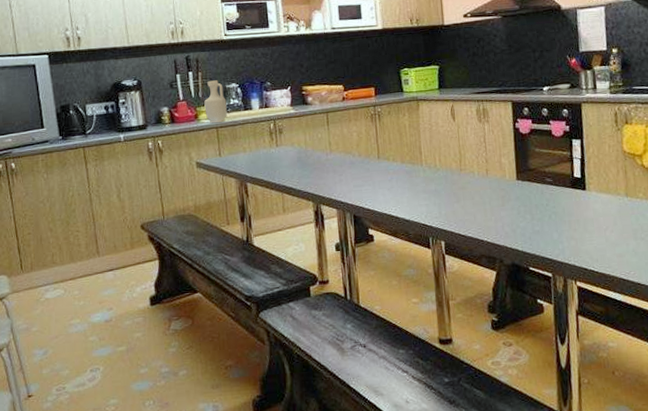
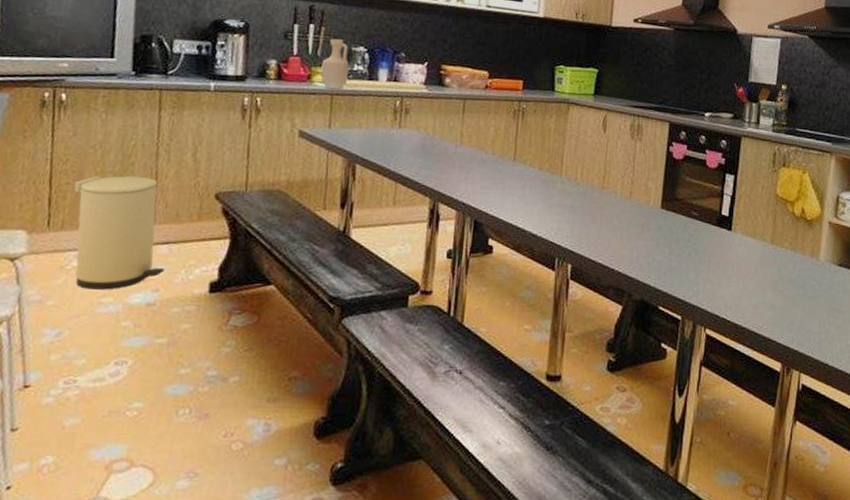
pedal bin: none [34,220,113,315] -> present [73,176,164,290]

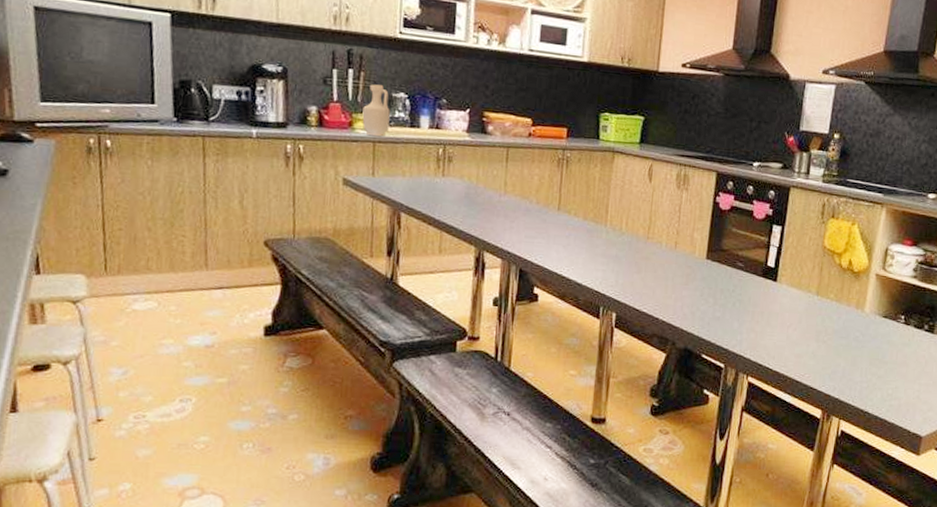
pedal bin: present [73,176,164,290] -> none [126,222,220,332]

